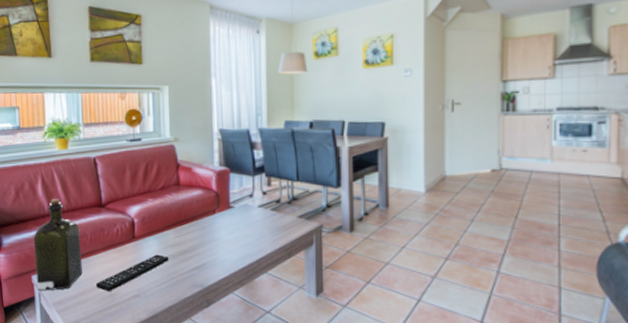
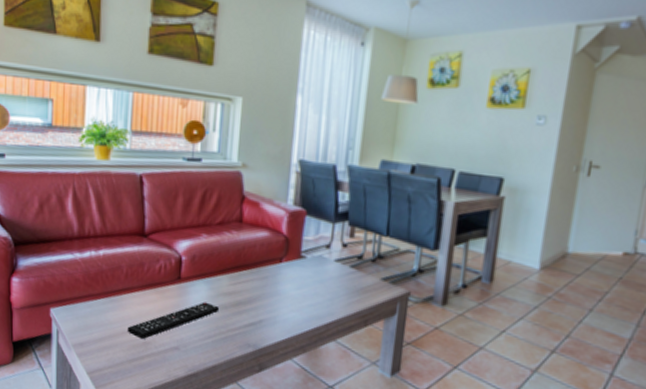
liquor: present [33,199,82,291] -> none [55,219,115,330]

